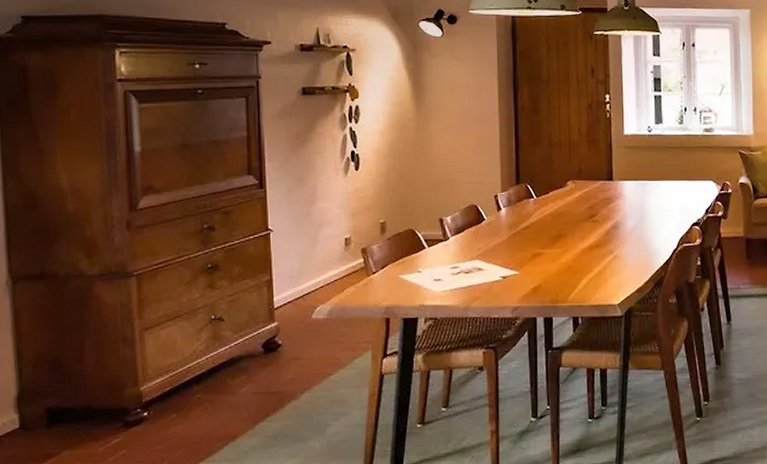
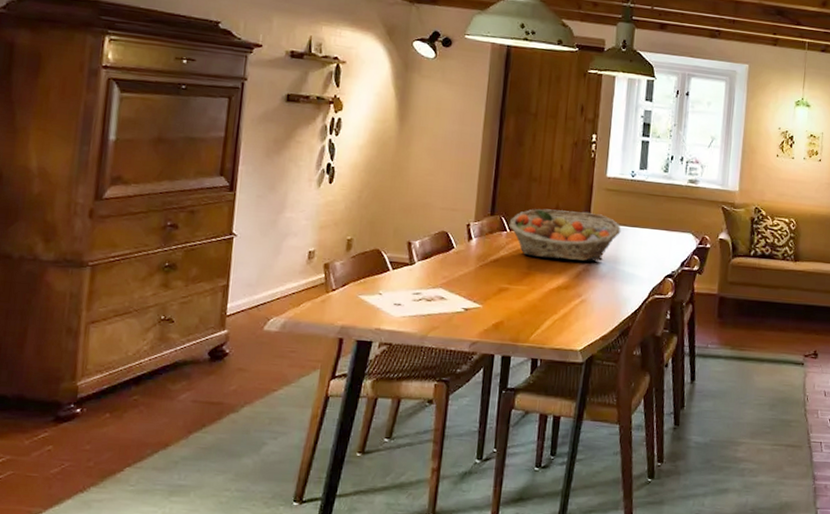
fruit basket: none [535,171,644,220] -> present [508,209,621,262]

